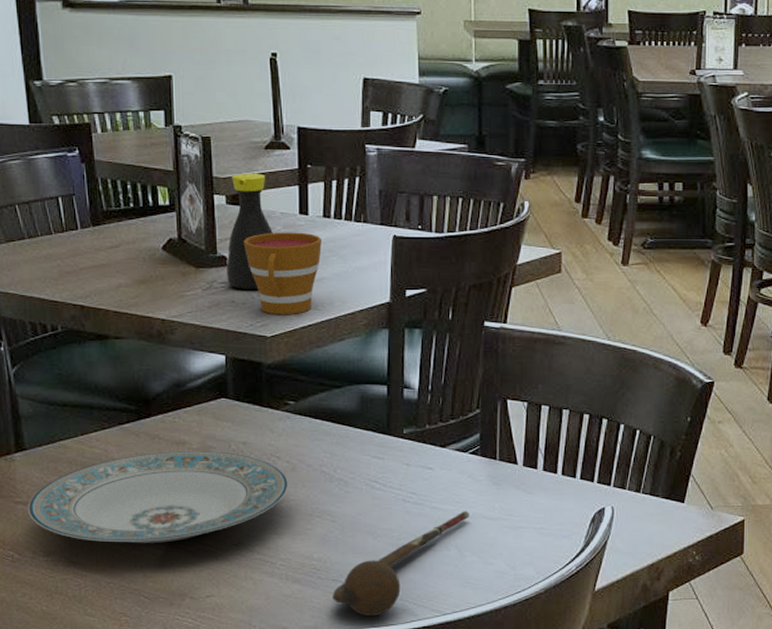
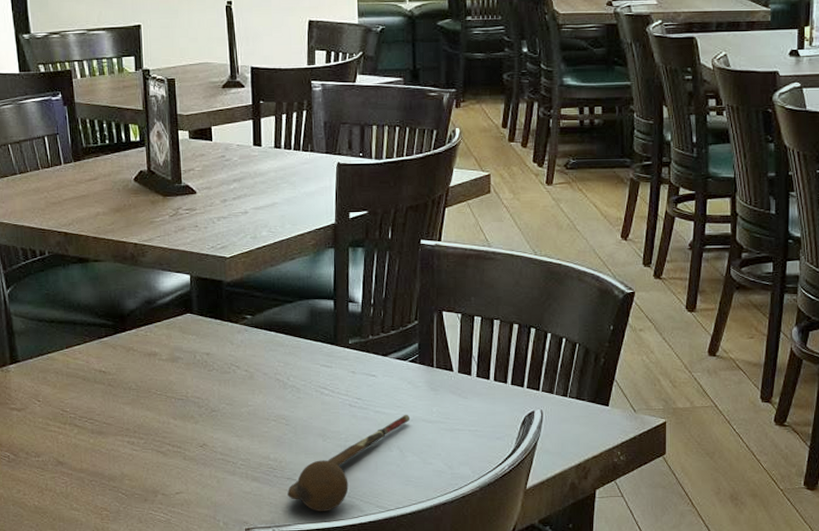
plate: present [28,451,288,544] -> none [21,362,247,446]
bottle: present [226,173,273,290] -> none [190,110,230,215]
cup: present [243,232,322,315] -> none [204,162,274,238]

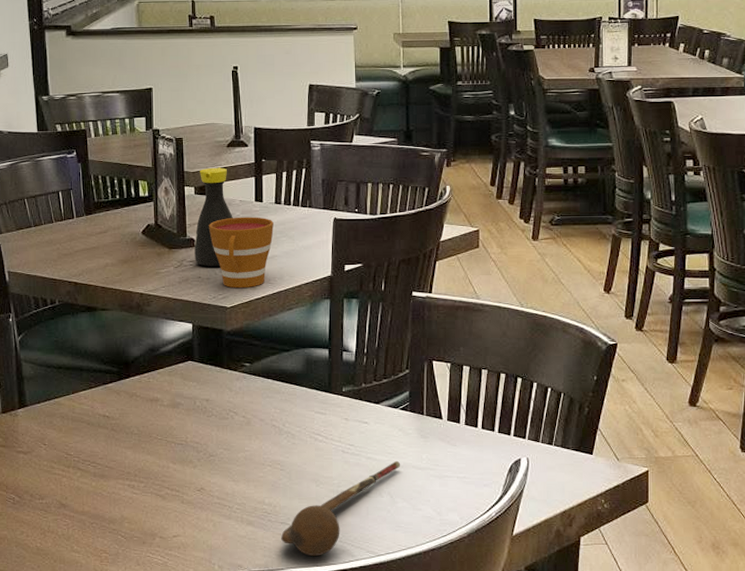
bottle: none [190,110,230,215] -> present [194,167,233,267]
cup: none [204,162,274,238] -> present [208,217,274,289]

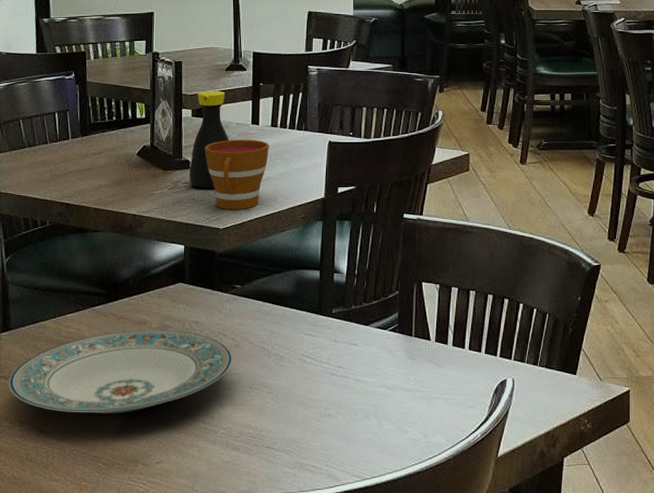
plate: none [27,407,244,489] -> present [9,330,232,414]
spoon: present [281,460,401,557] -> none [266,382,389,482]

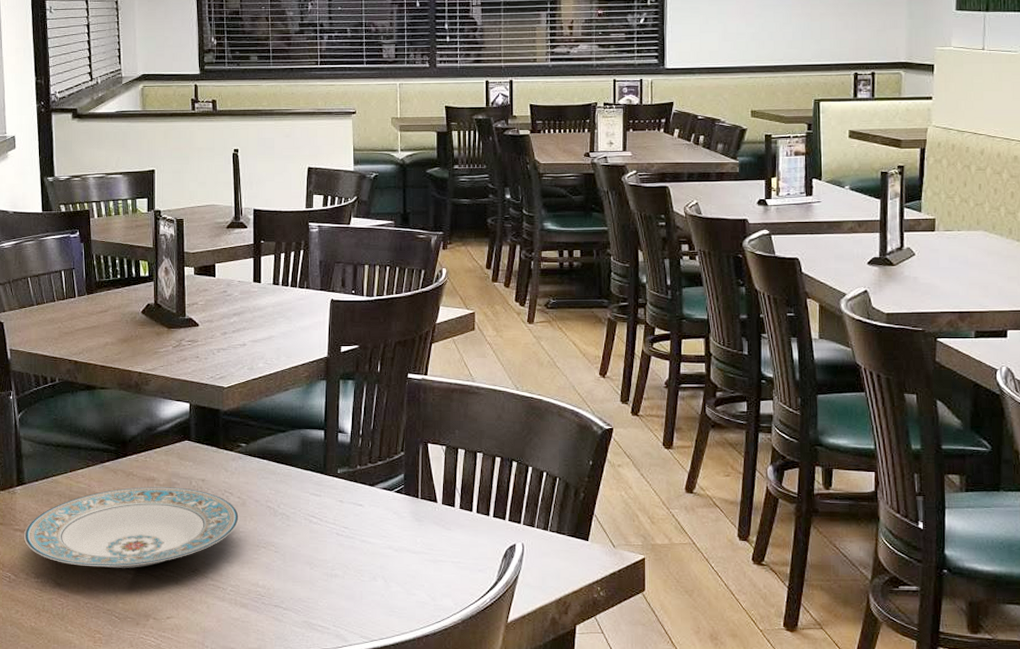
bottle: present [189,90,229,188] -> none [193,248,231,347]
cup: present [204,139,269,210] -> none [207,297,271,369]

